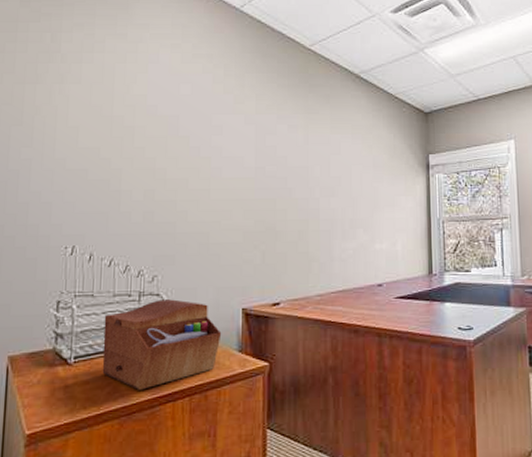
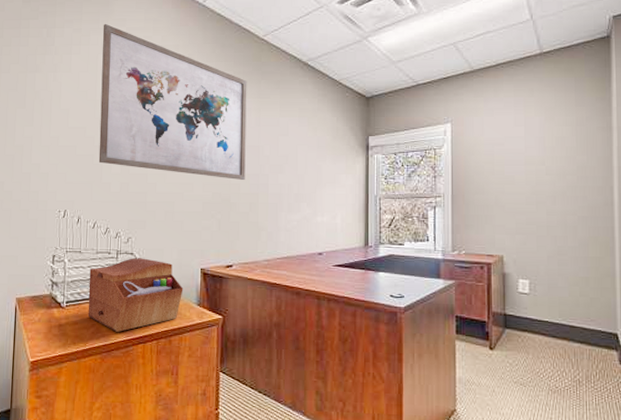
wall art: none [116,28,293,205] -> present [98,23,247,180]

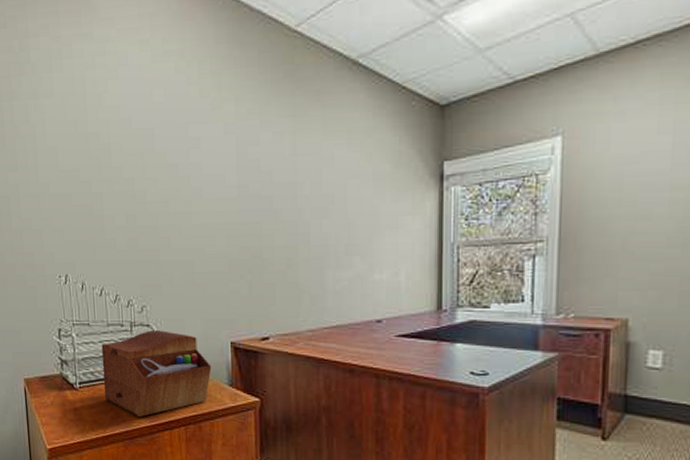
wall art: present [98,23,247,180] -> none [86,25,280,229]

